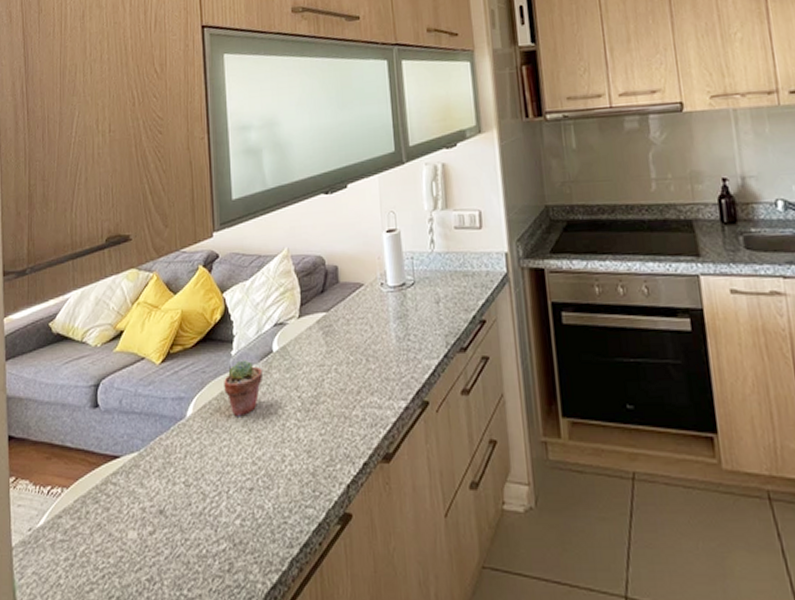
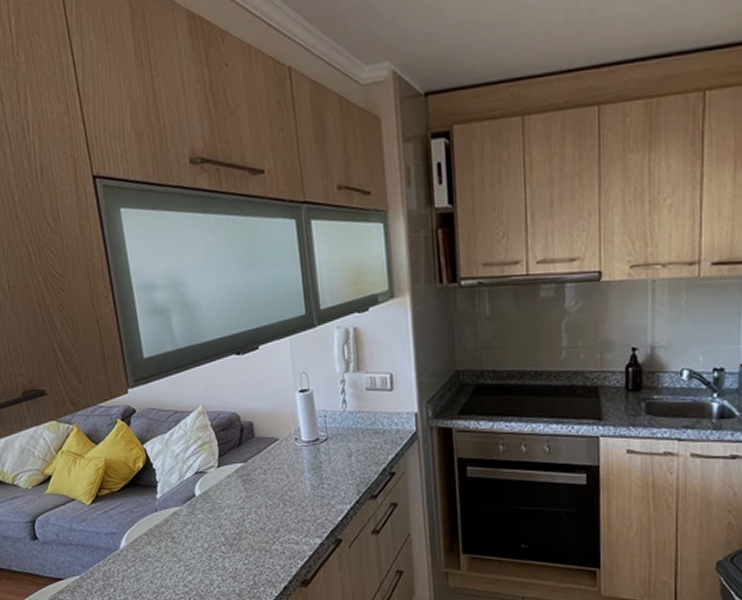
potted succulent: present [224,360,264,417] -> none [152,502,188,549]

